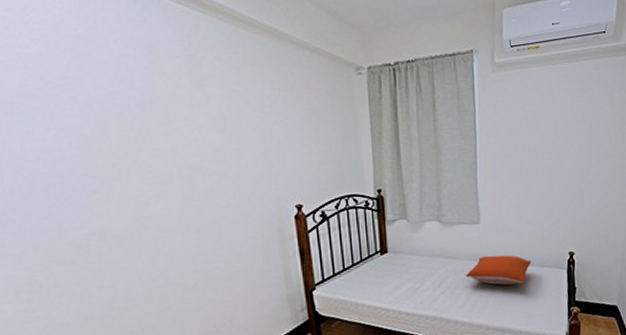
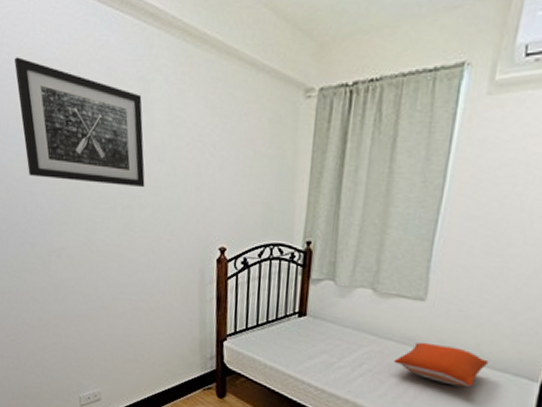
wall art: none [18,32,206,158] -> present [15,57,145,188]

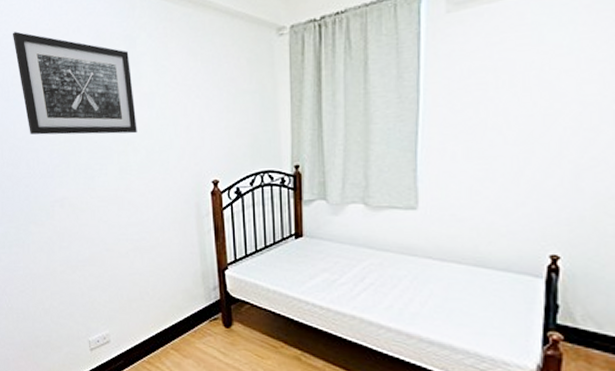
pillow: present [393,342,489,388] -> none [394,250,490,291]

